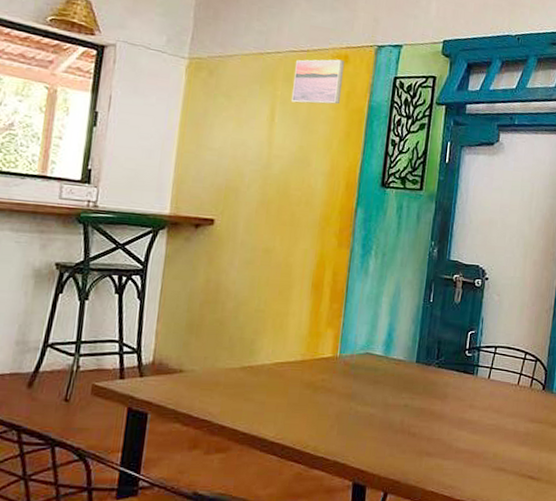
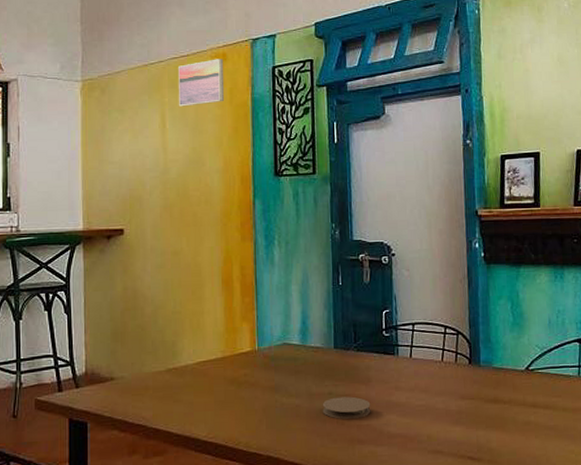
coaster: none [395,410,444,432] -> present [322,396,371,419]

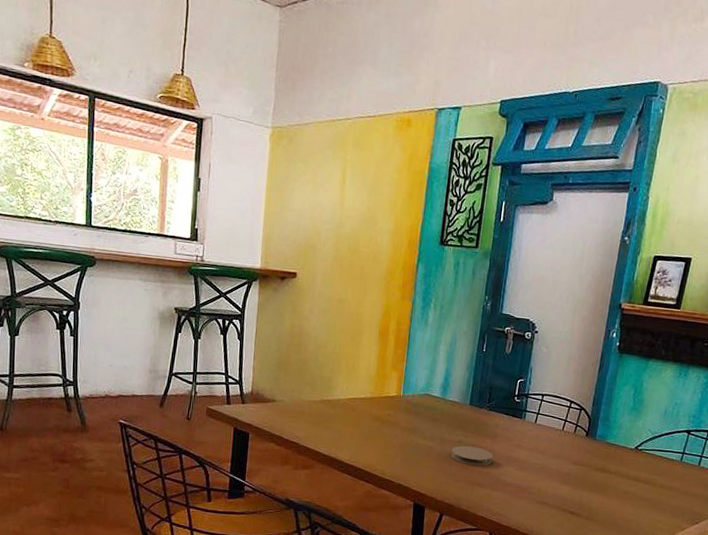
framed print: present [178,59,225,107] -> none [360,123,408,167]

